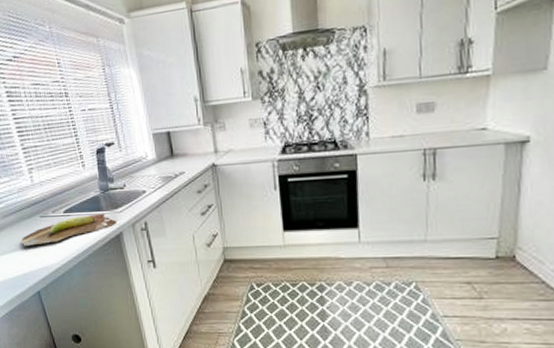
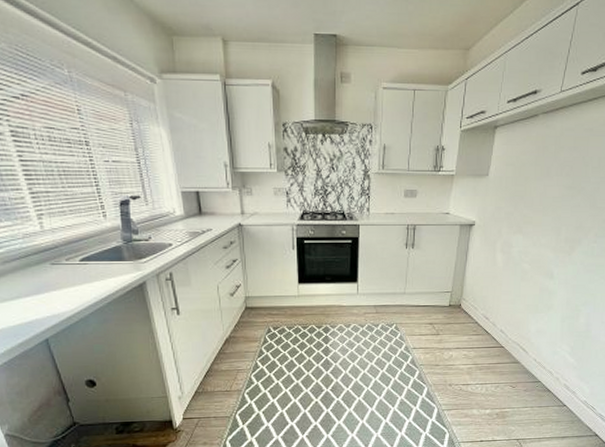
cutting board: present [21,213,117,246] -> none [26,263,141,293]

